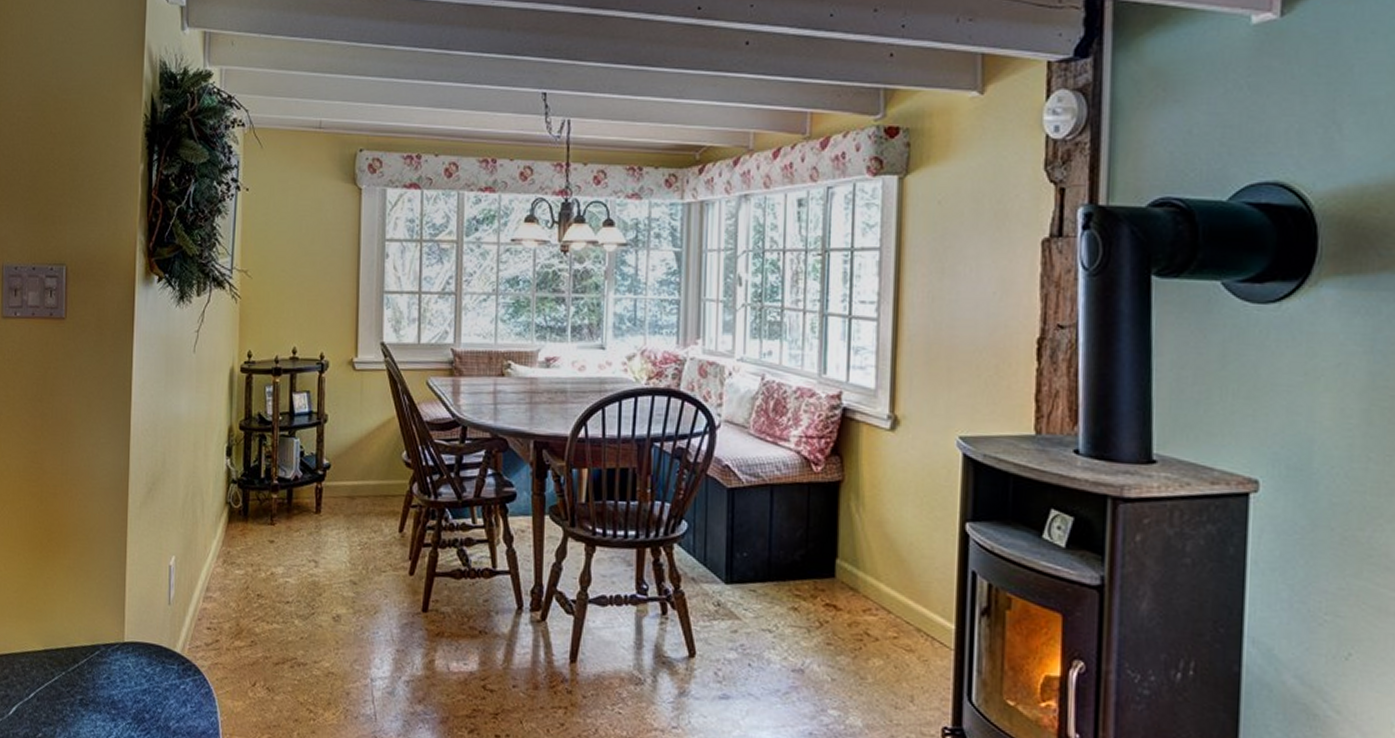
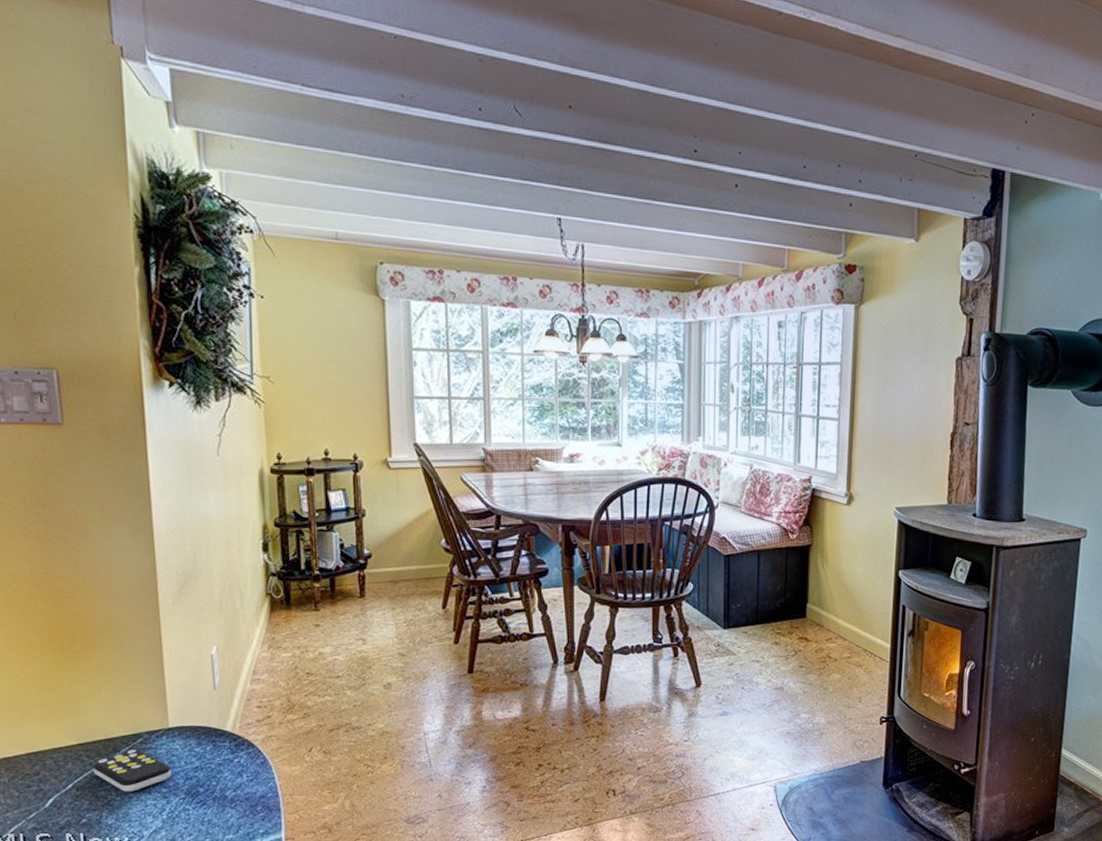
remote control: none [53,662,122,709] -> present [93,750,172,792]

